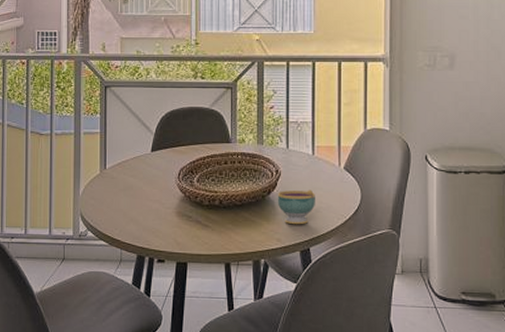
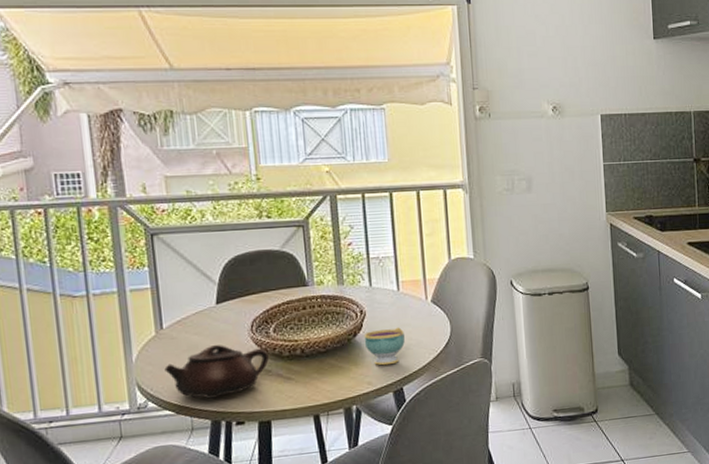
teapot: none [104,187,191,235] -> present [164,344,269,399]

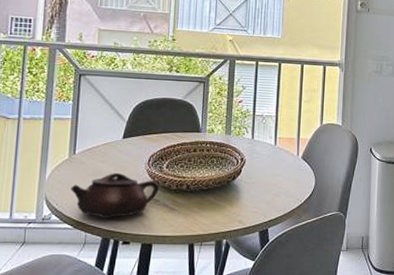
teacup: present [364,327,405,366] -> none [240,176,275,208]

